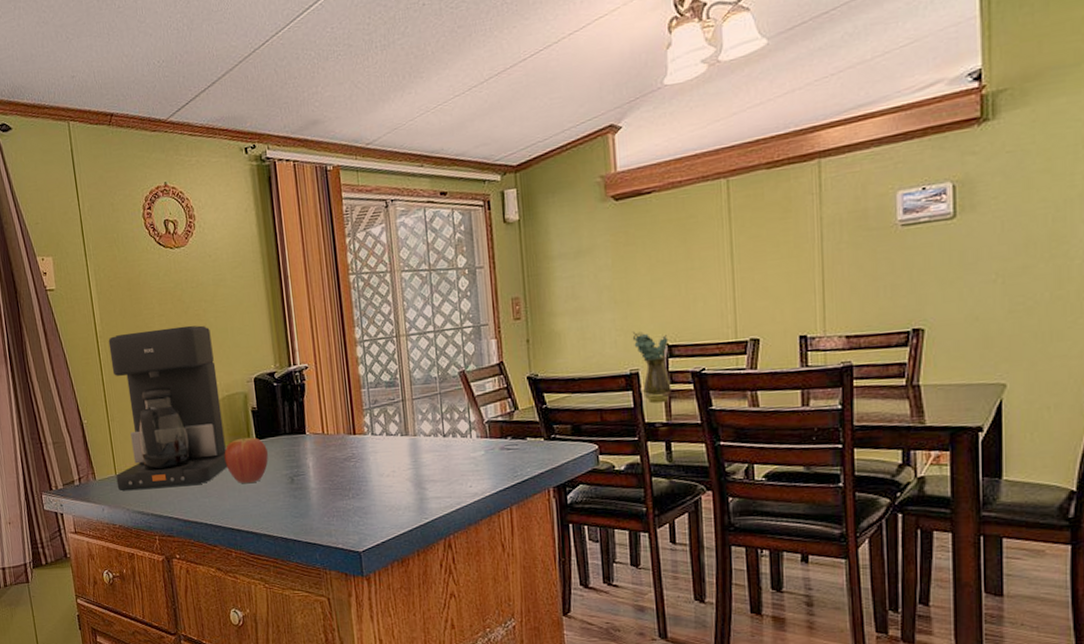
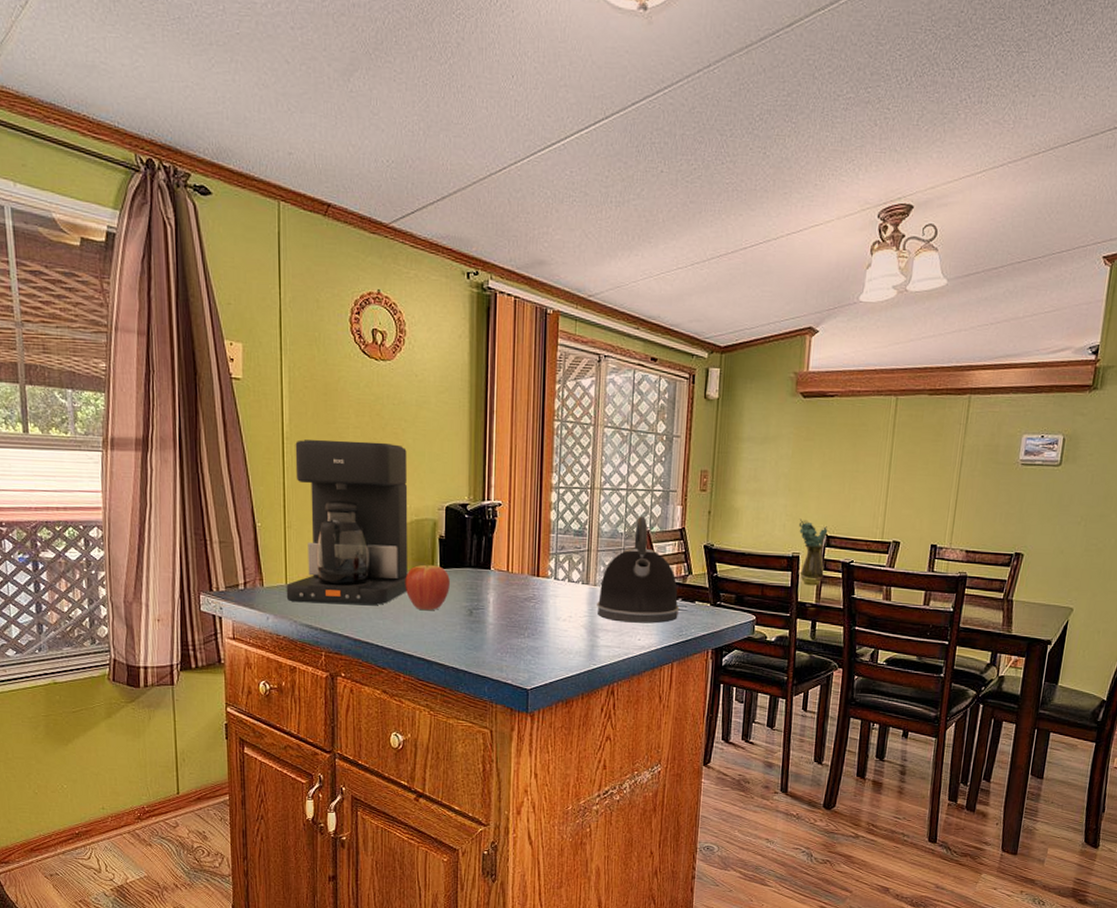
kettle: none [419,356,511,471] -> present [597,516,680,624]

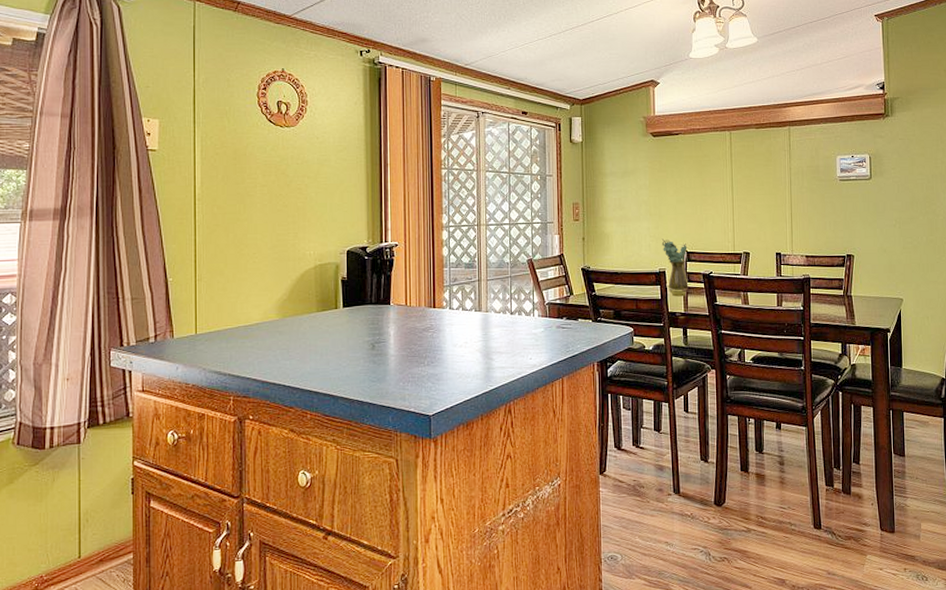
coffee maker: present [286,439,408,605] -> none [196,197,313,351]
fruit: present [405,560,450,611] -> none [310,301,353,348]
kettle: present [597,516,680,624] -> none [490,246,565,344]

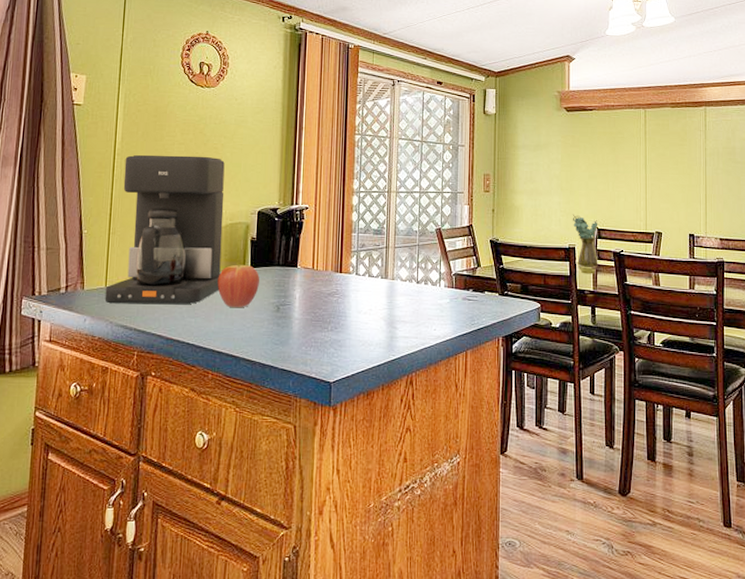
coffee maker: none [196,197,313,351] -> present [104,154,225,304]
fruit: none [310,301,353,348] -> present [217,260,259,308]

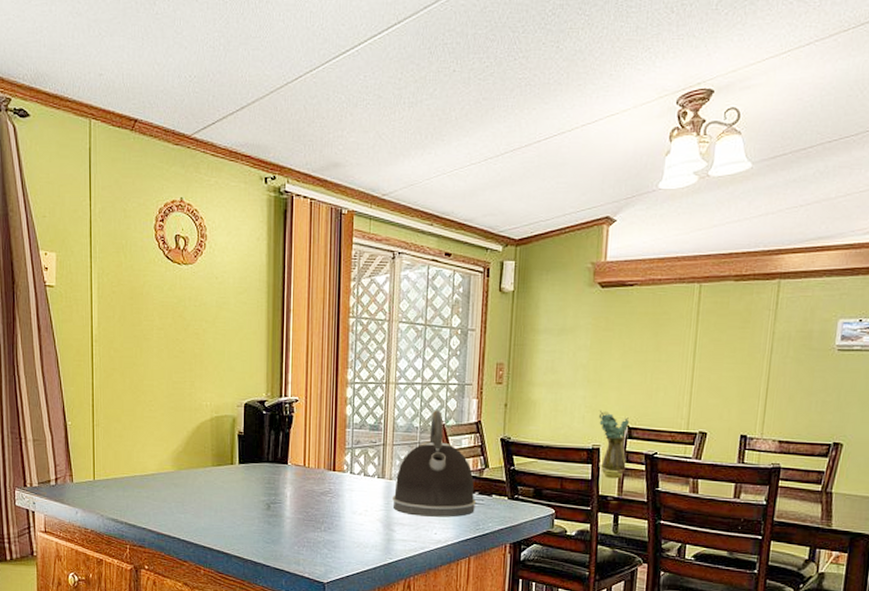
coffee maker: present [104,154,225,304] -> none [94,341,208,499]
fruit: present [217,260,259,308] -> none [205,456,248,505]
kettle: none [395,215,471,314] -> present [393,410,476,518]

